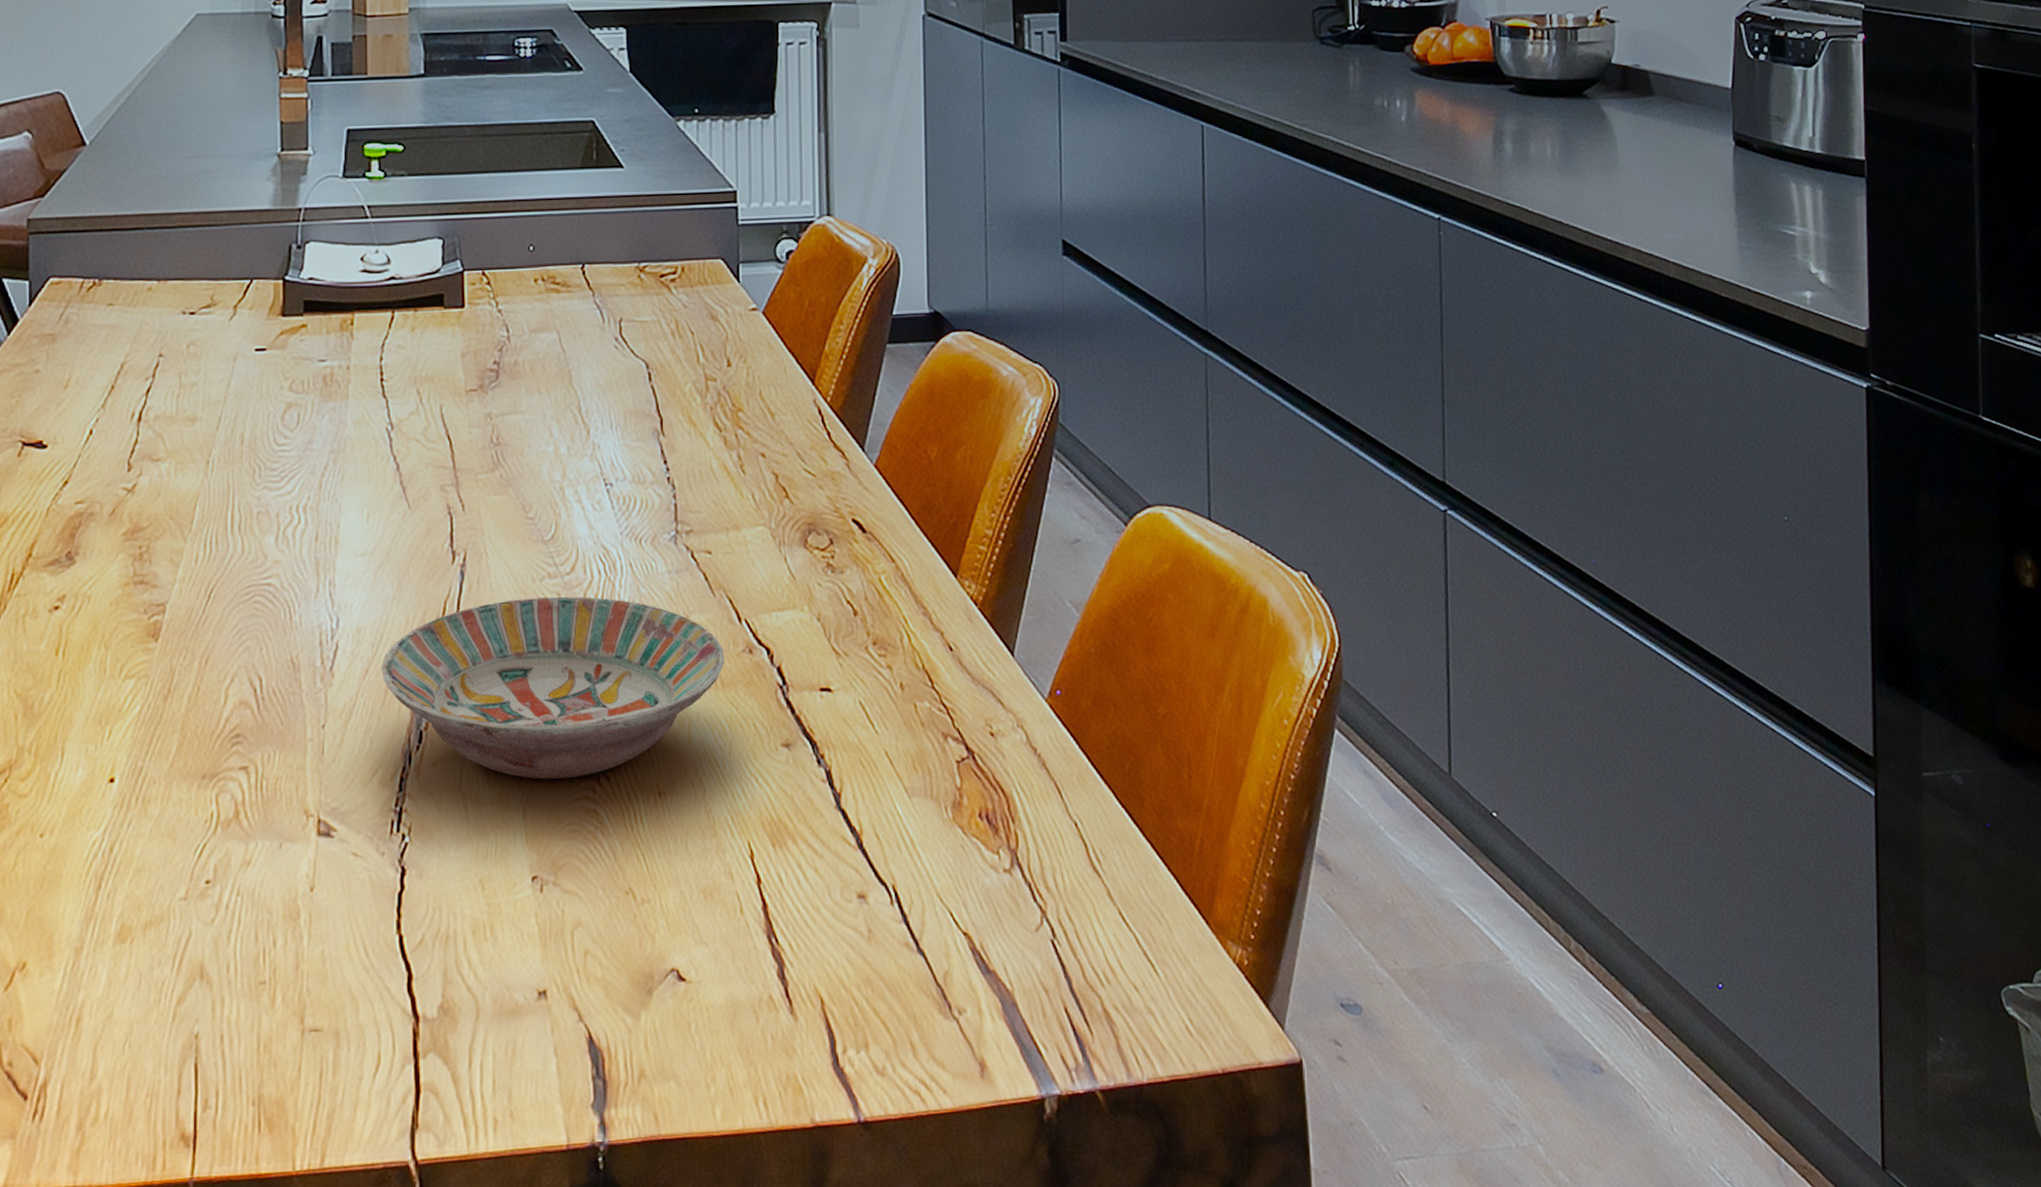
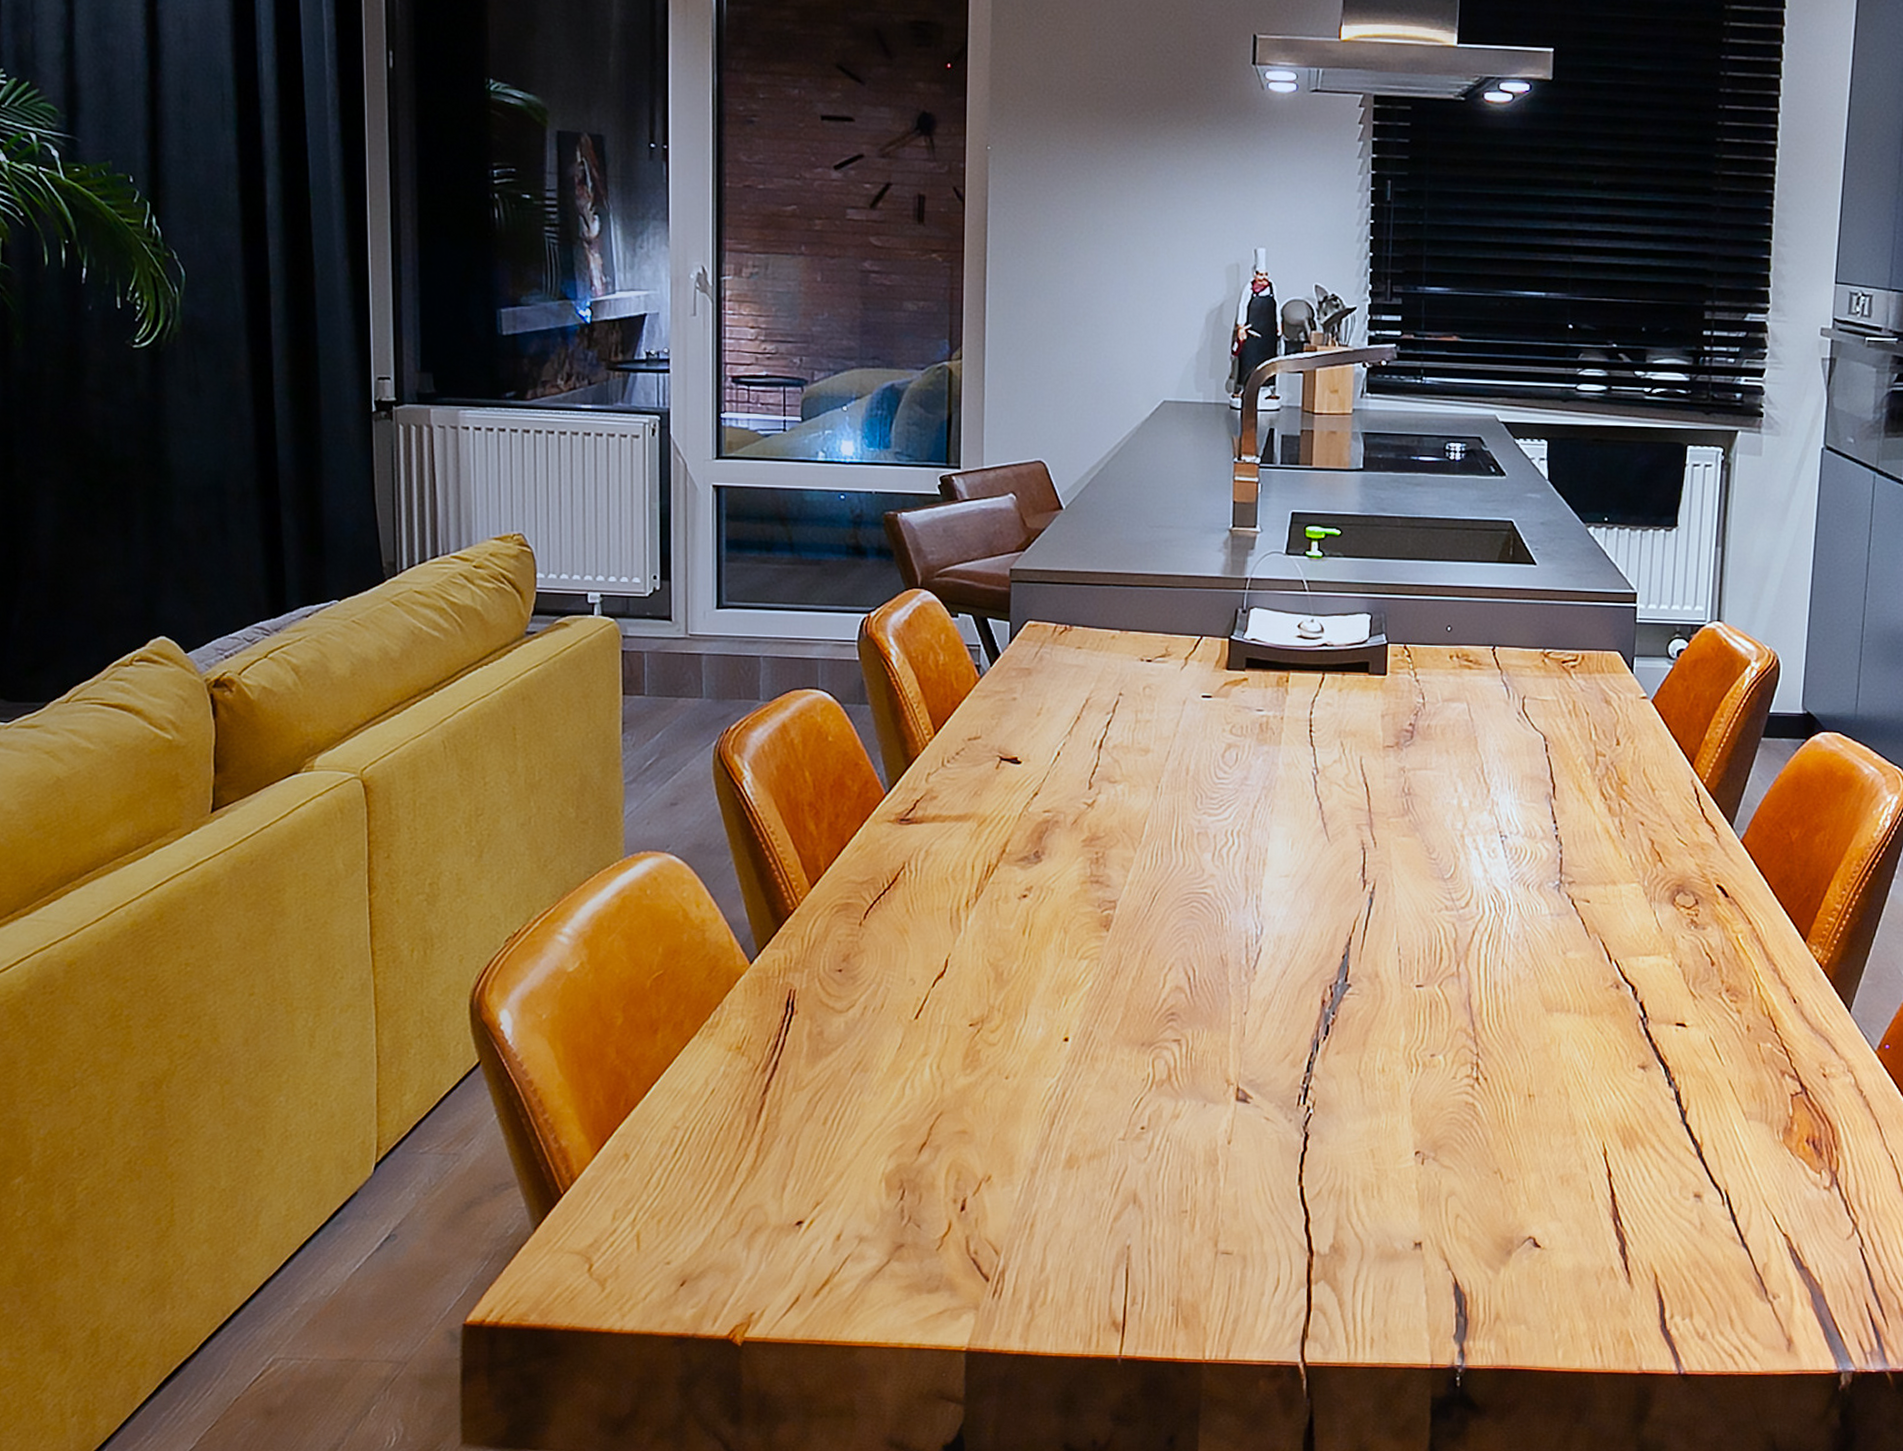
bowl: present [381,596,725,780] -> none [1297,925,1595,1076]

